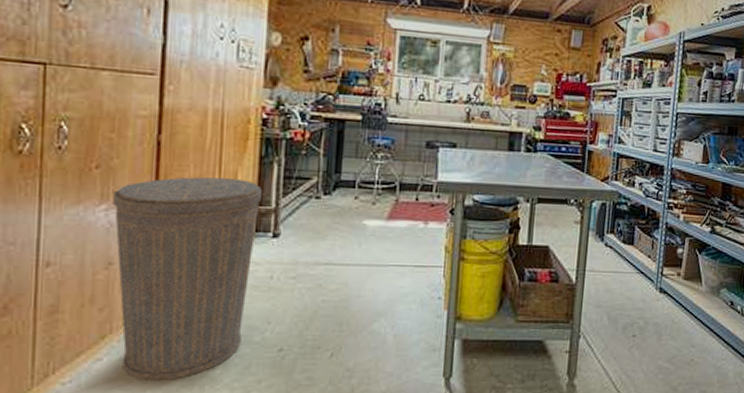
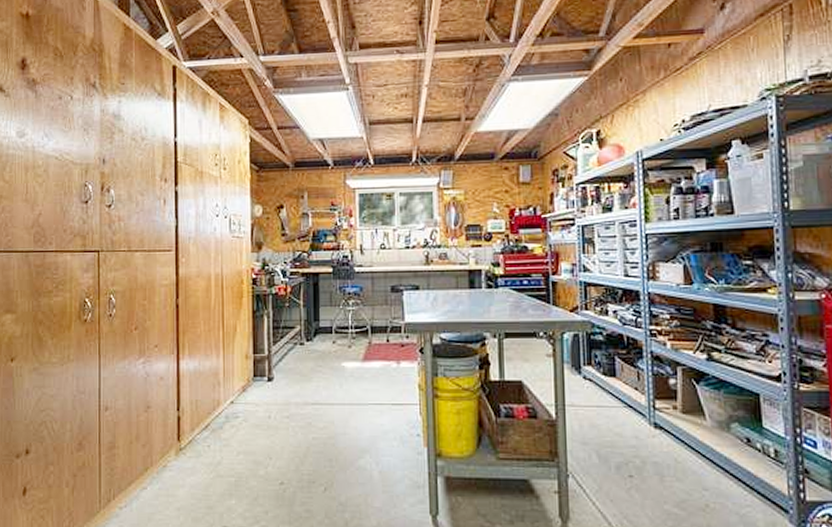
trash can: present [113,177,262,380] -> none [148,330,256,508]

